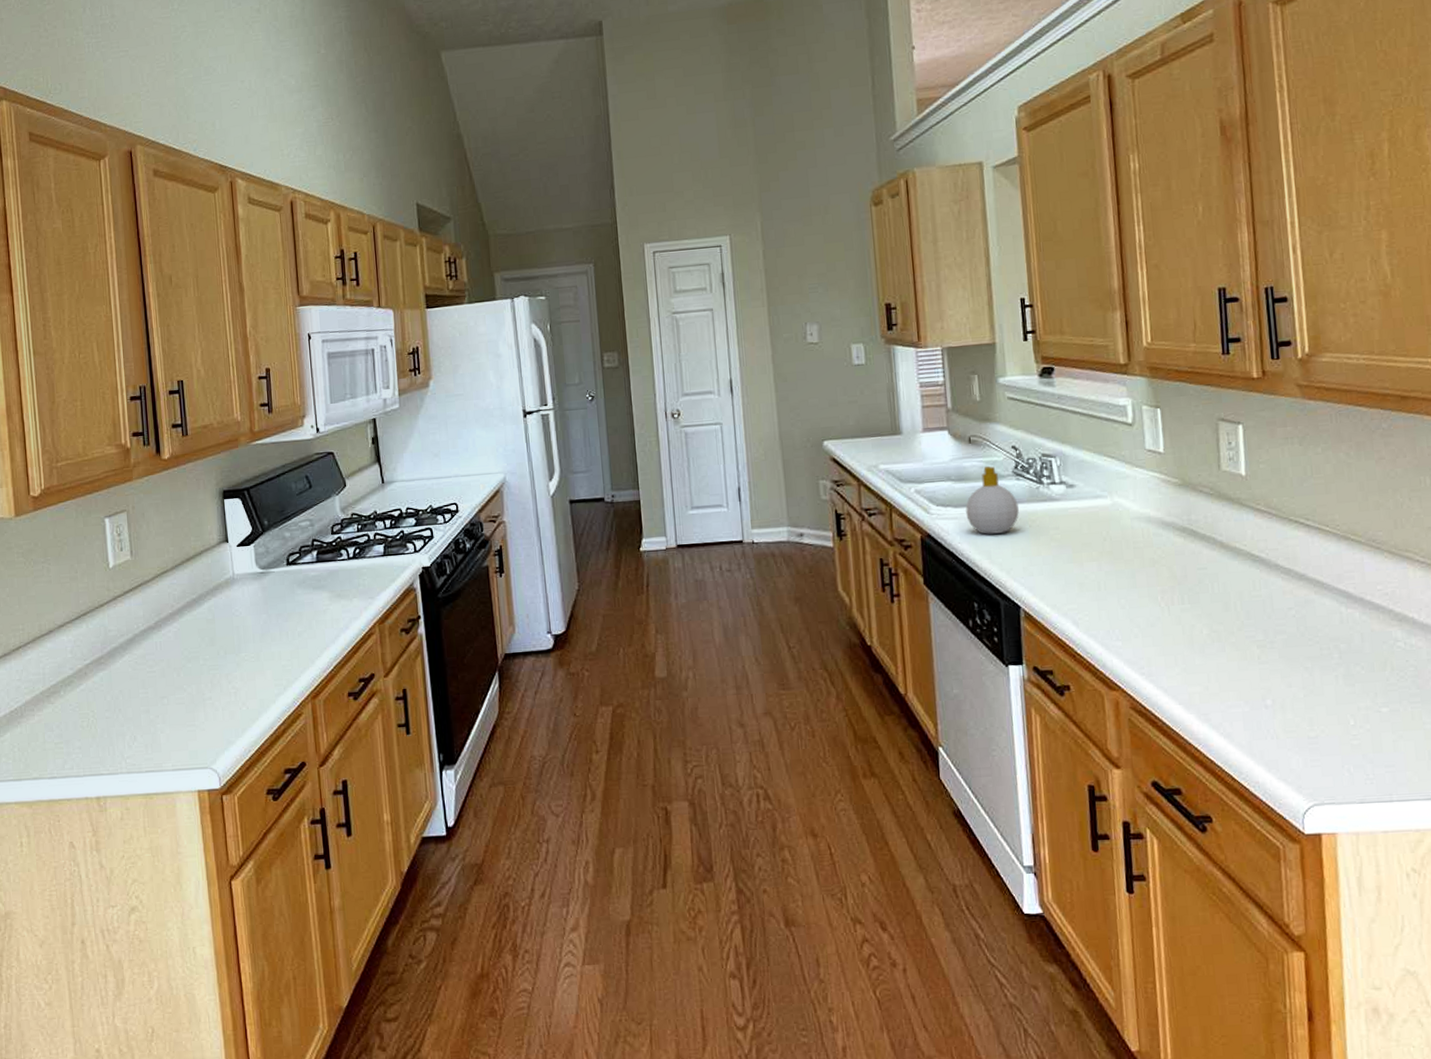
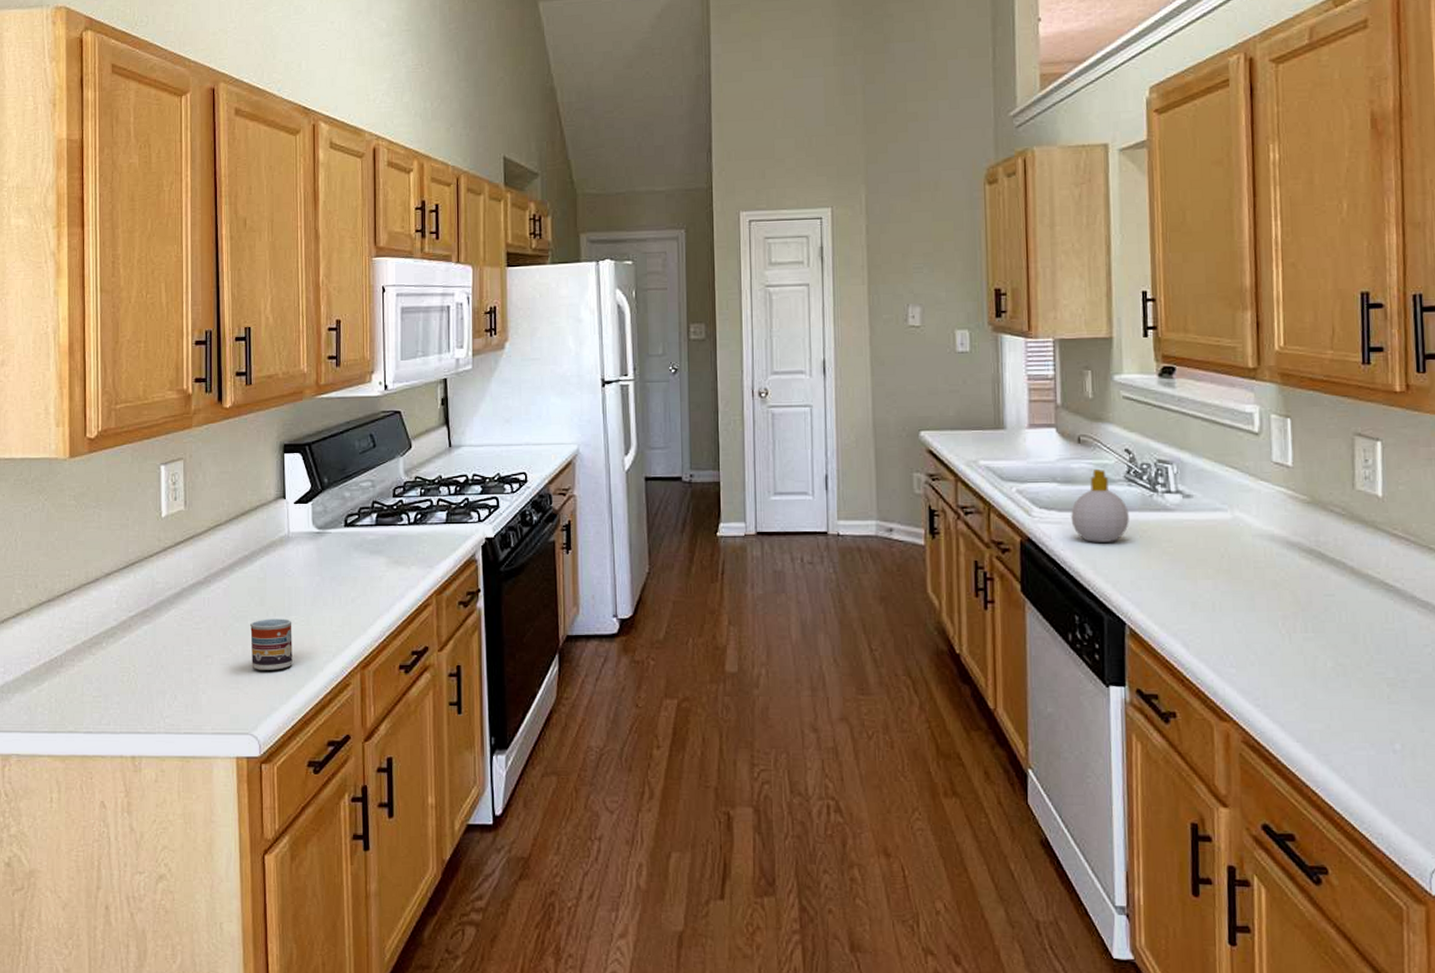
cup: none [202,656,246,707] -> present [250,619,293,670]

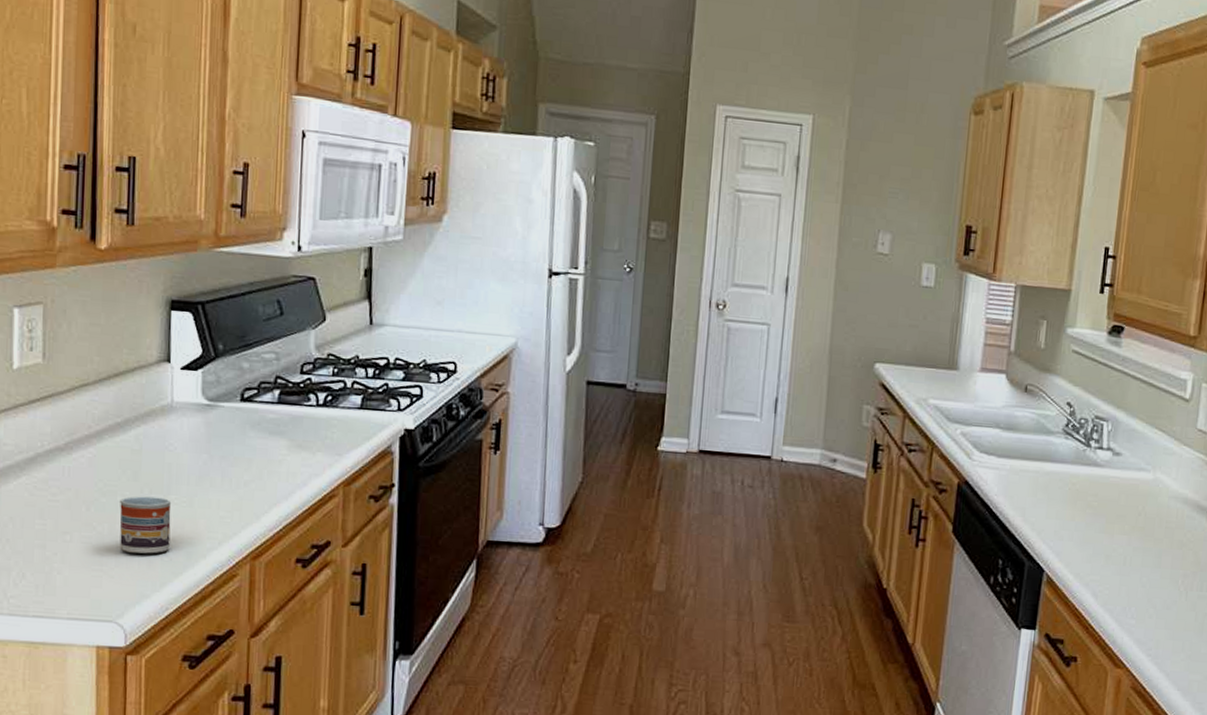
soap bottle: present [1071,470,1129,542] -> none [1008,420,1062,492]

